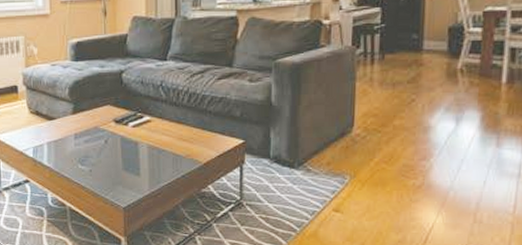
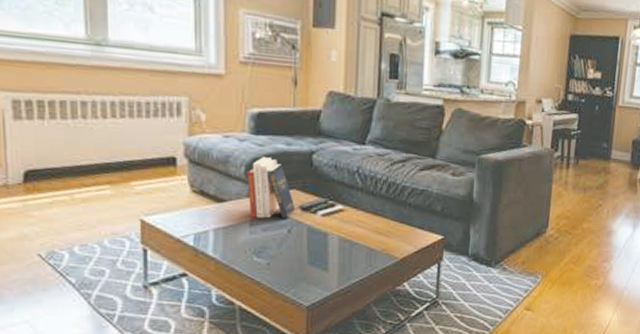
books: none [70,79,110,132] -> present [247,157,296,219]

